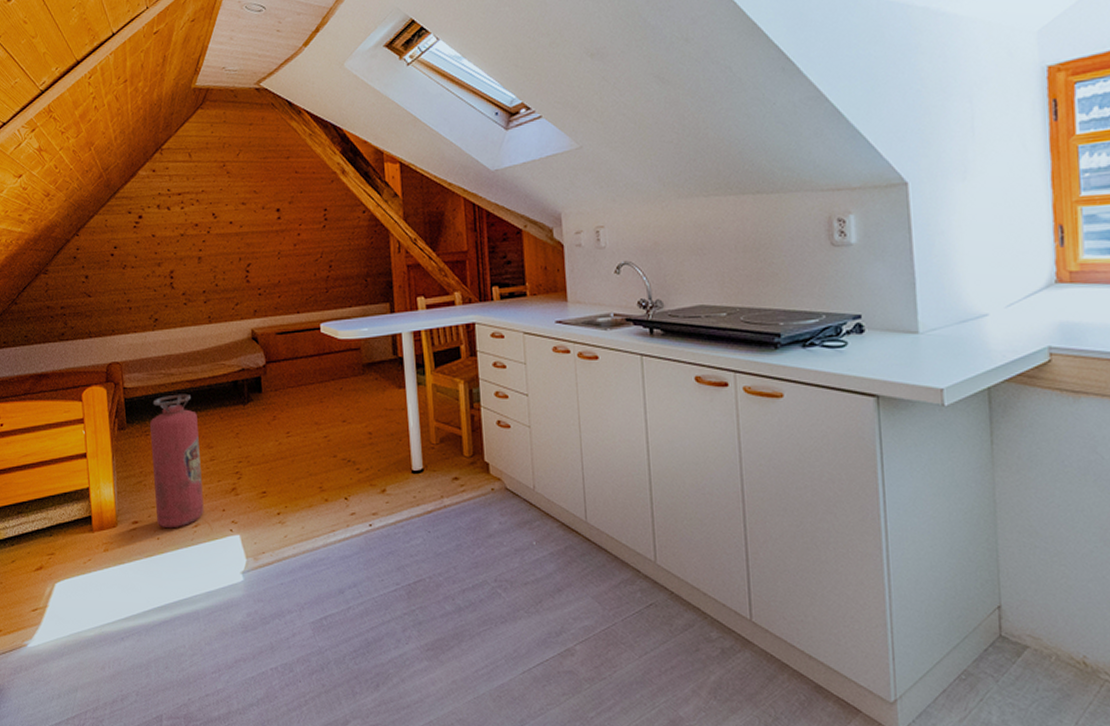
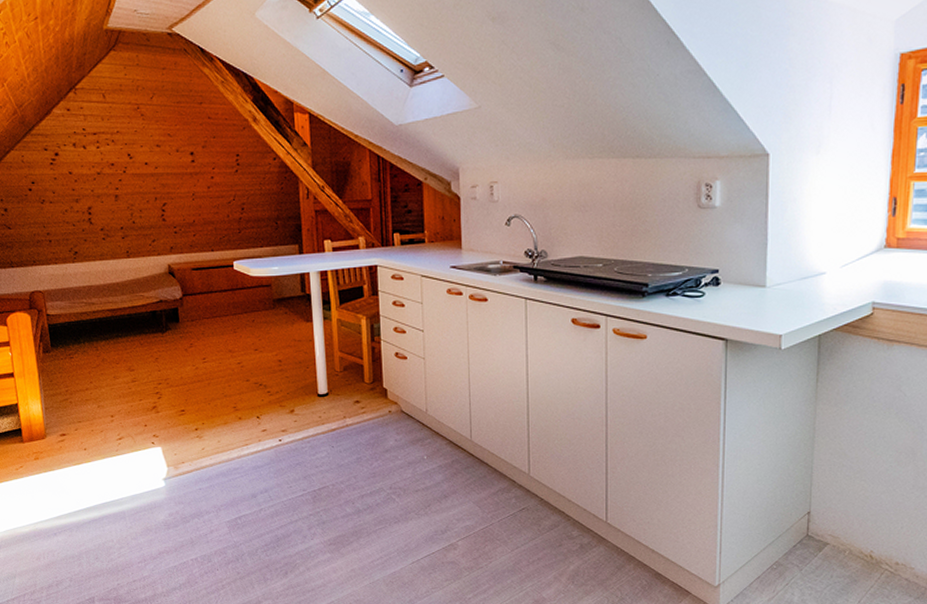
fire extinguisher: present [150,393,204,529] -> none [74,321,127,441]

